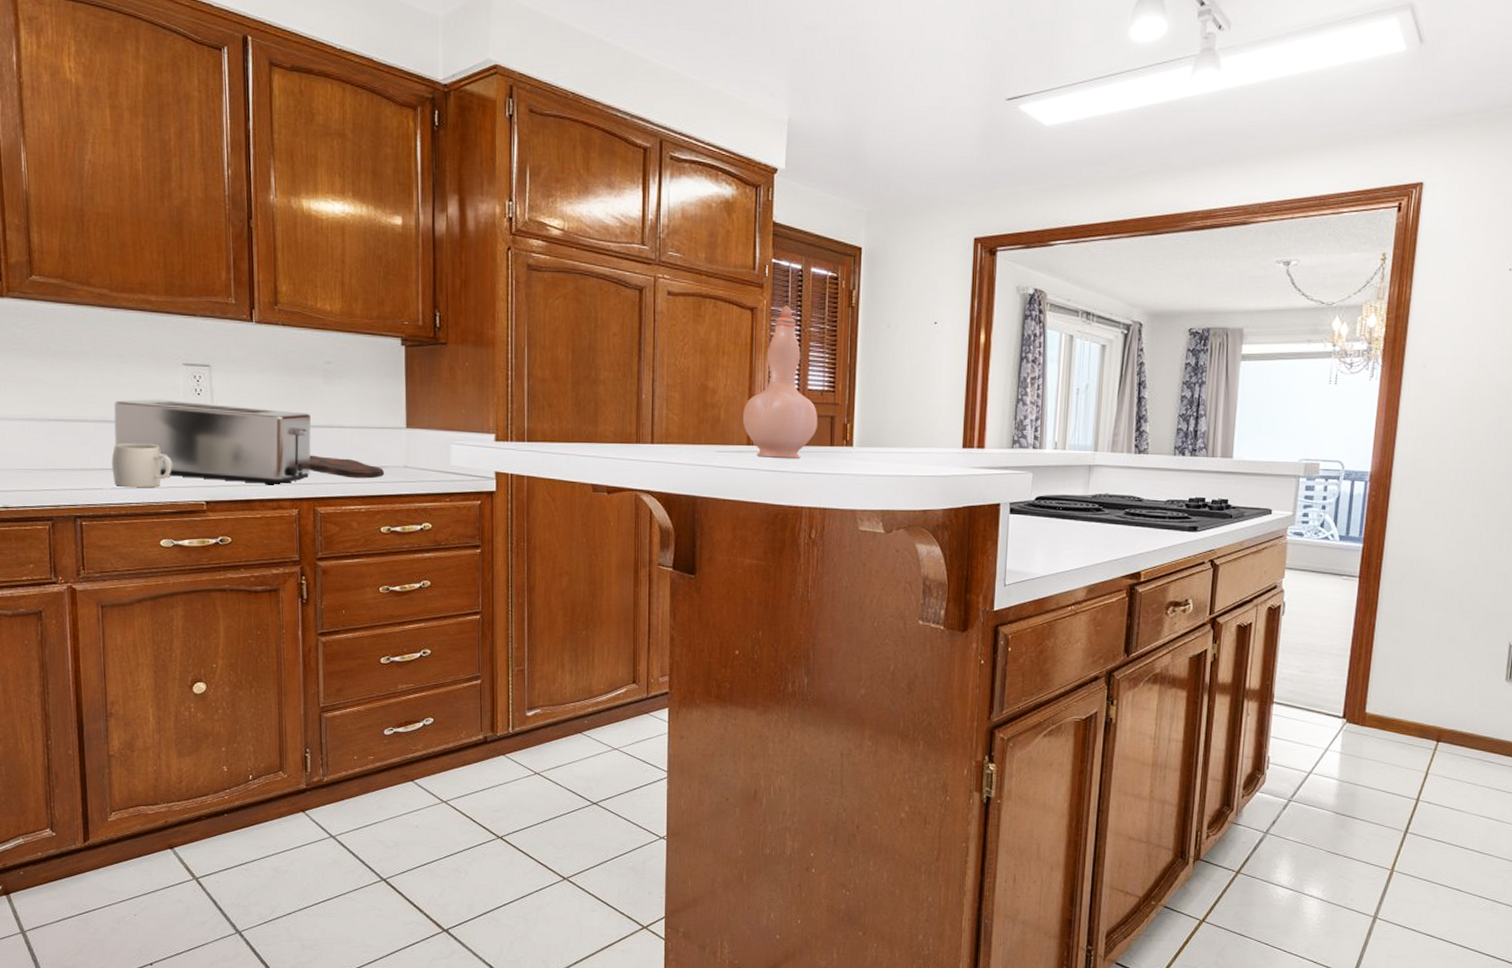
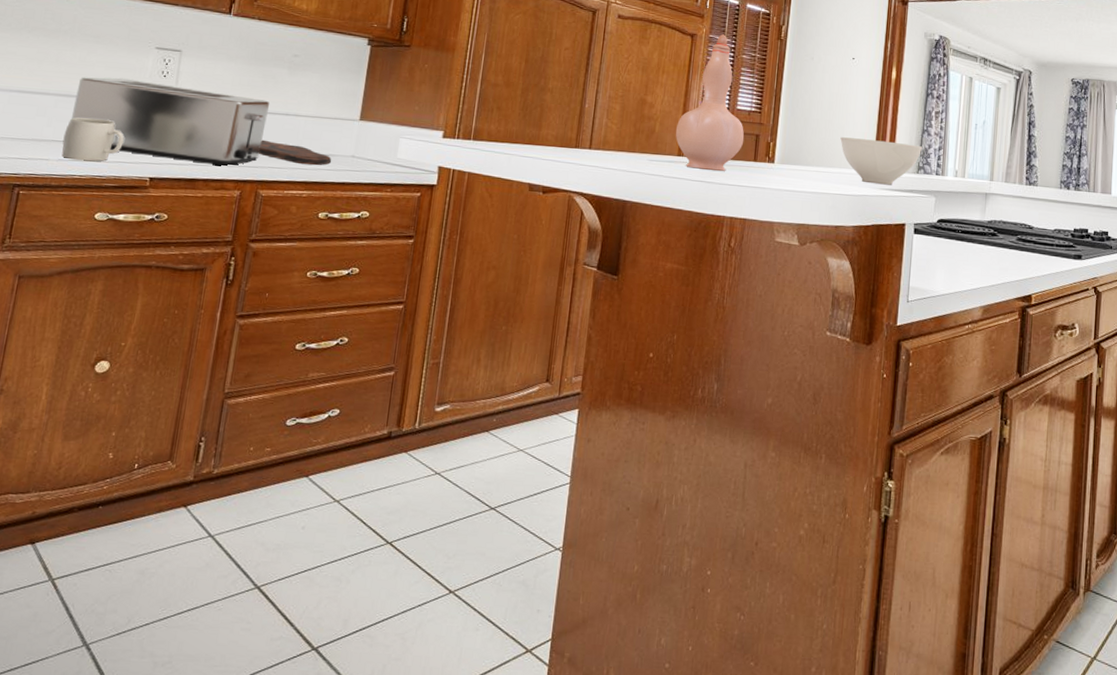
bowl: none [924,413,1018,463] -> present [840,137,923,186]

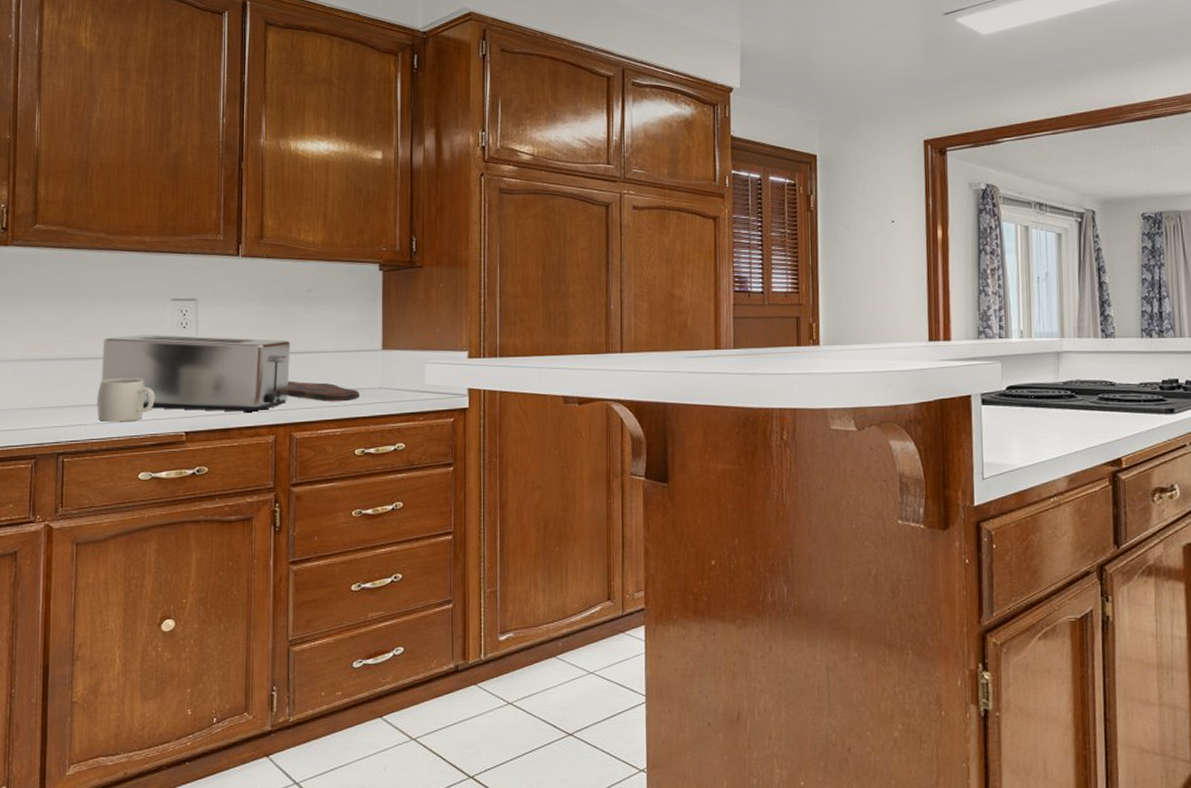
vase: present [675,34,745,171] -> none [709,213,784,361]
bowl: present [840,137,923,186] -> none [888,307,981,356]

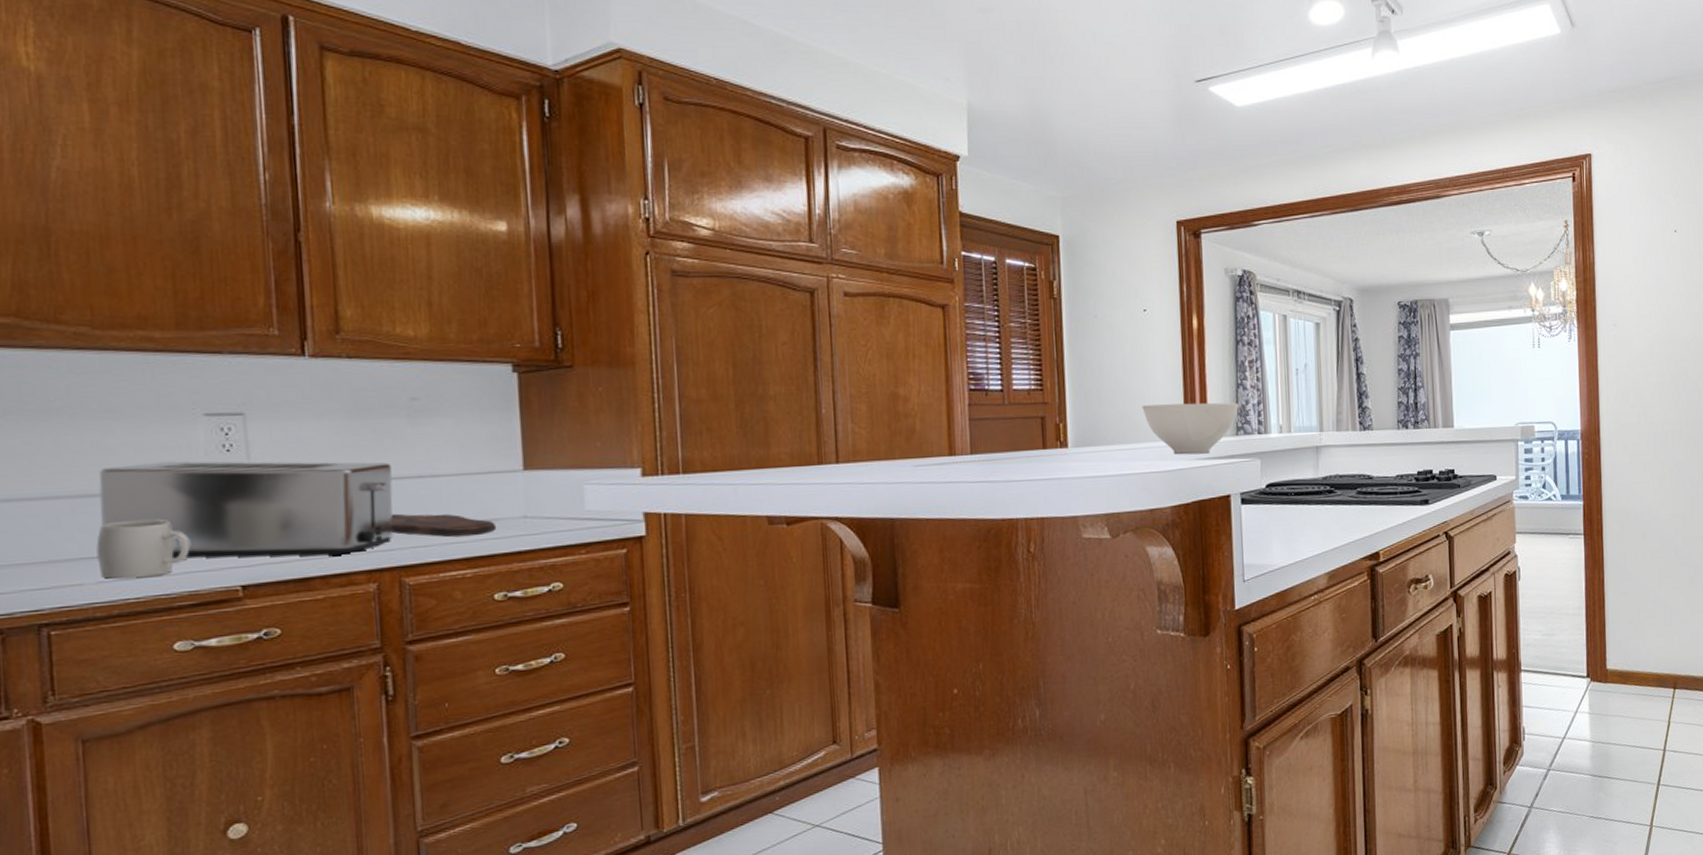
bowl: none [888,307,981,356] -> present [1142,402,1239,455]

